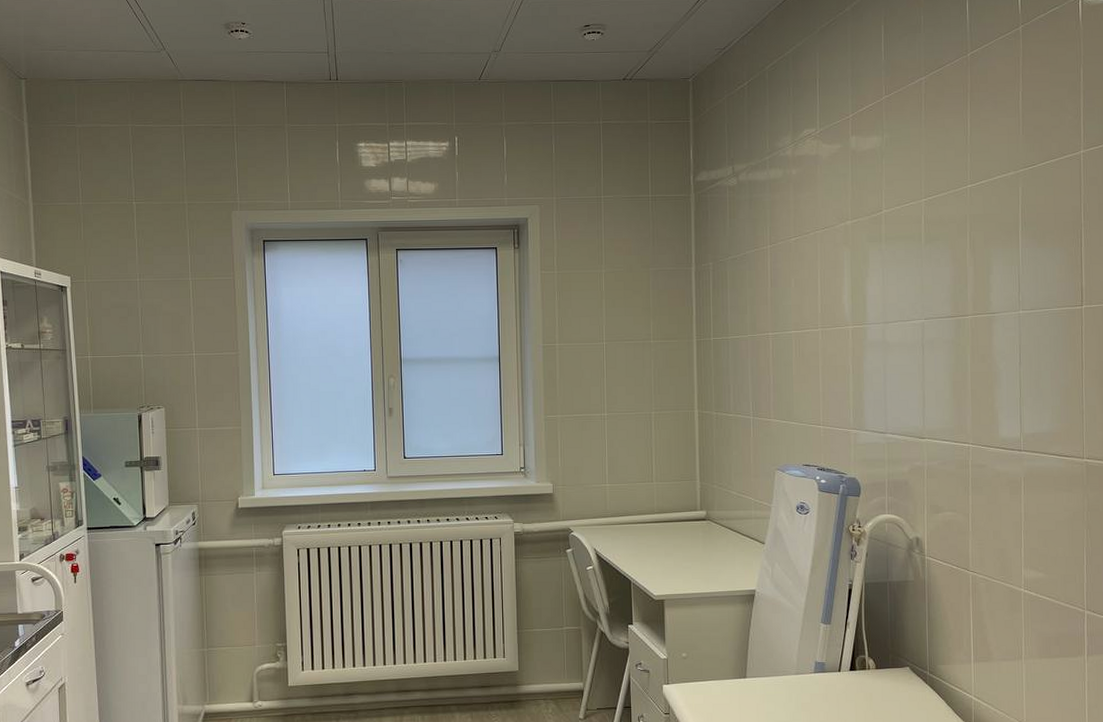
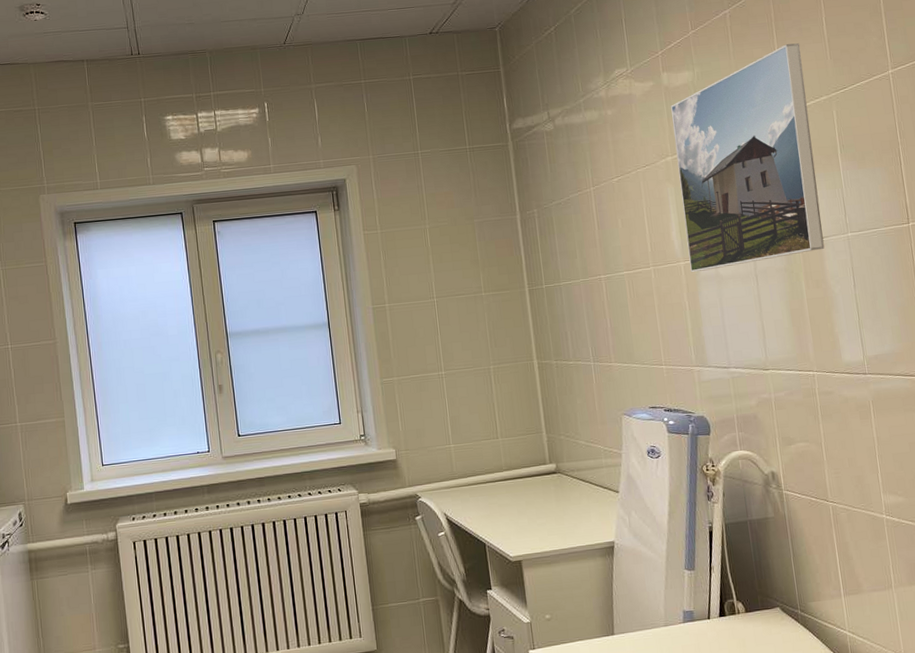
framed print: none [856,116,995,336] -> present [671,43,825,272]

